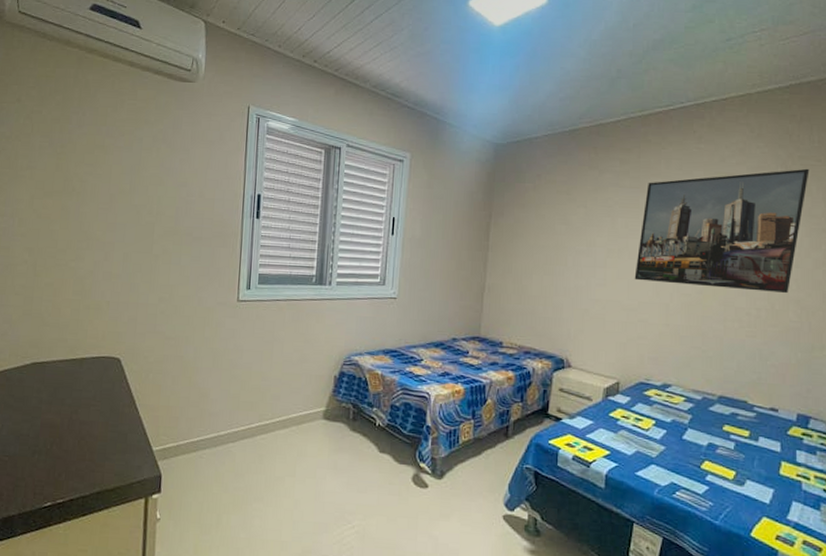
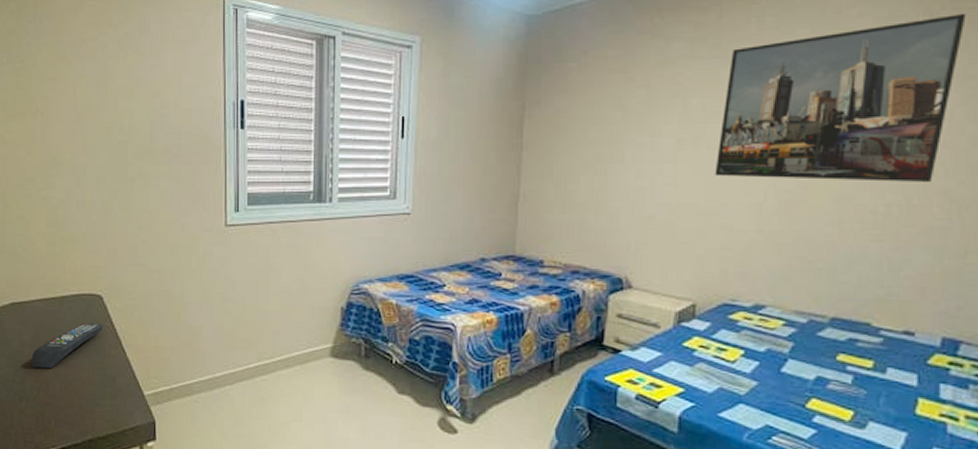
remote control: none [47,383,120,425] -> present [31,323,103,369]

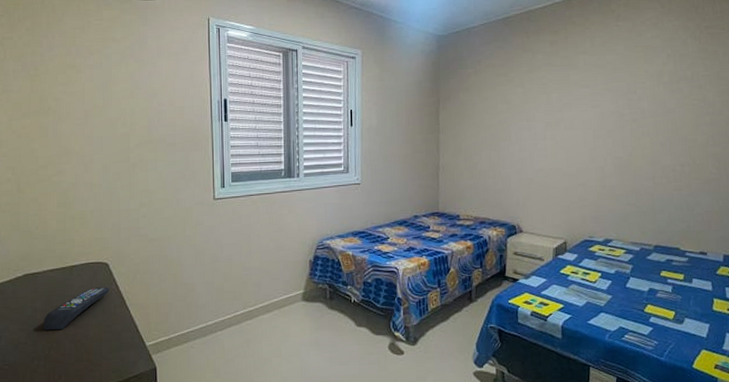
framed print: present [714,13,966,183] -> none [571,36,716,149]

